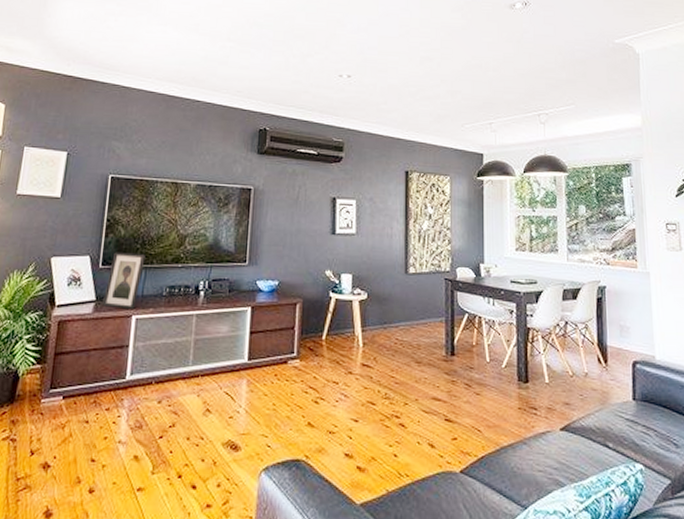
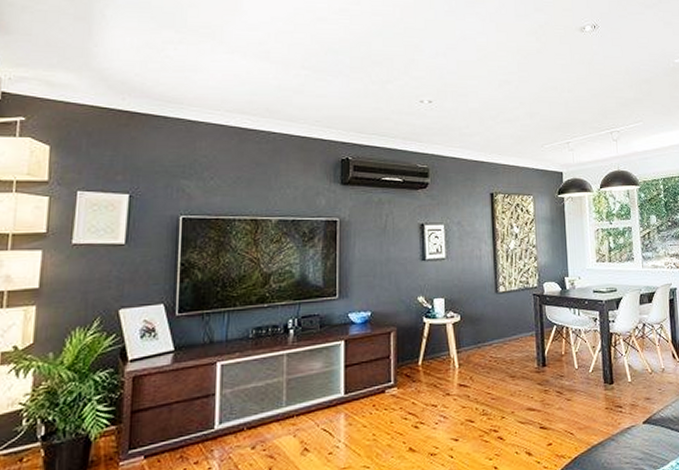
picture frame: present [103,252,145,309] -> none [183,296,227,356]

